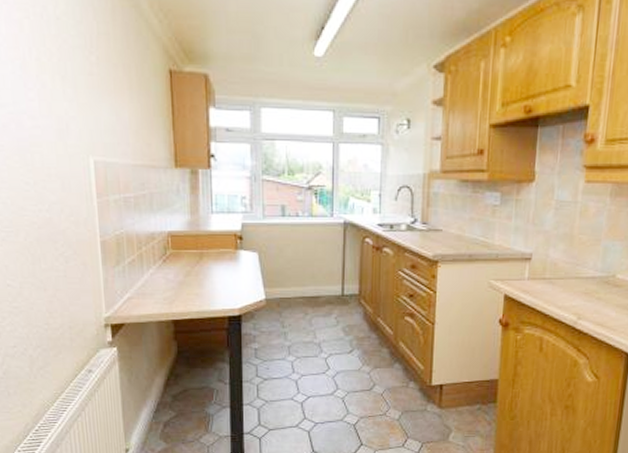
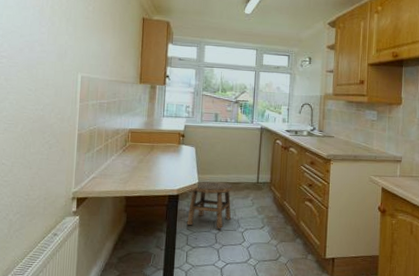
stool: none [254,296,311,355] -> present [187,181,233,228]

